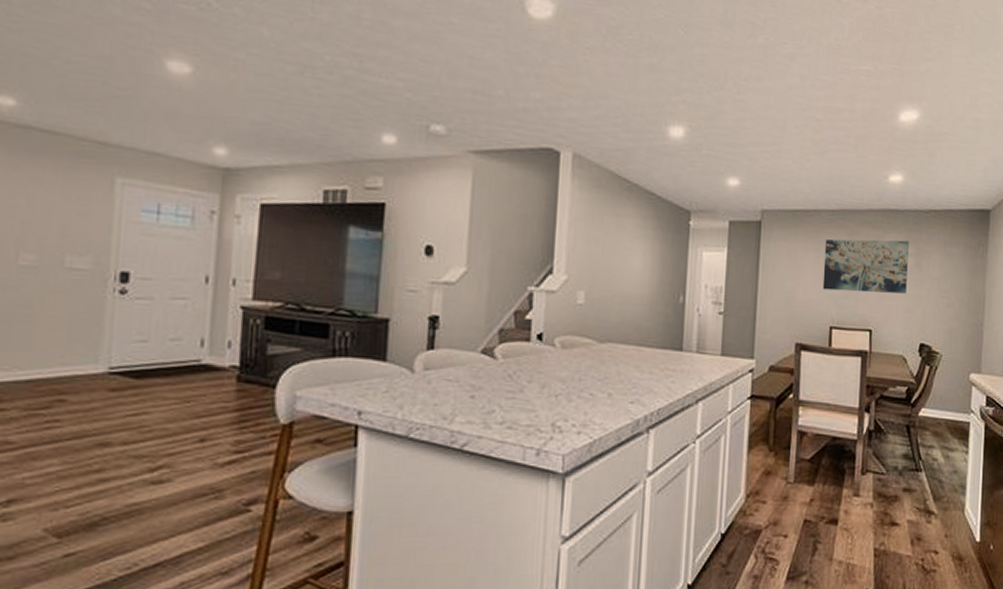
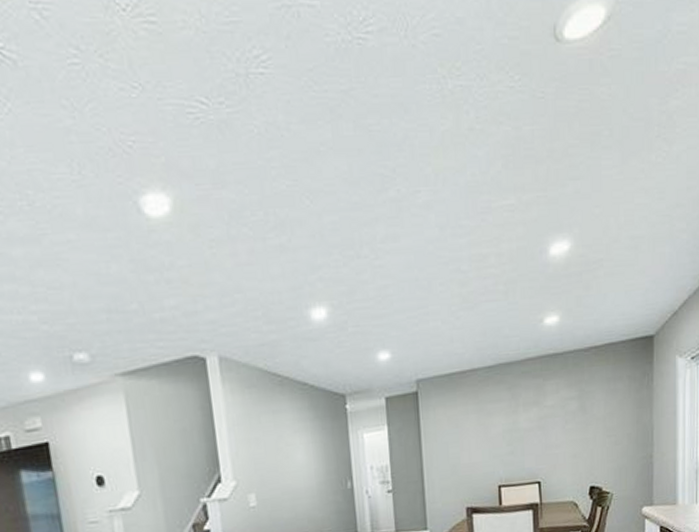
wall art: present [822,239,909,294] -> none [484,384,572,450]

